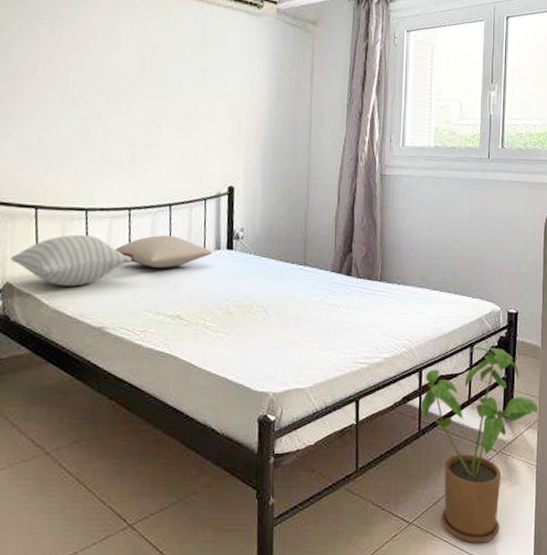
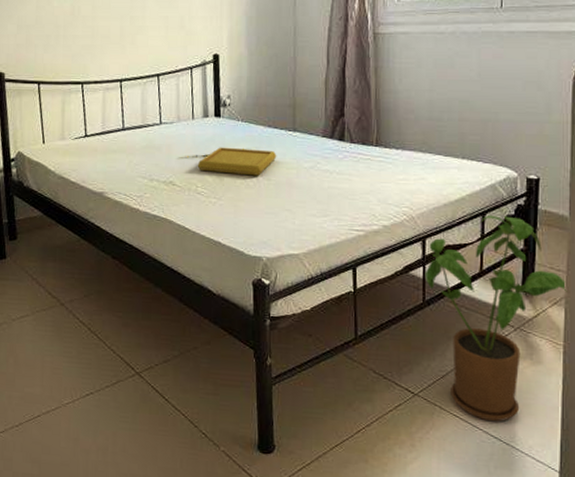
pillow: present [11,234,132,286] -> none [21,106,126,155]
pillow: present [115,235,212,268] -> none [110,104,201,136]
serving tray: none [206,280,287,310] -> present [197,147,277,176]

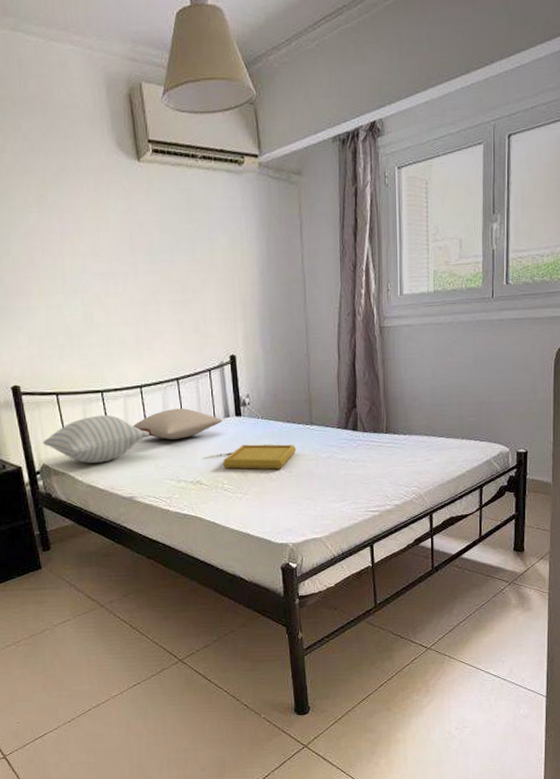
pillow: none [21,106,126,155] -> present [43,414,150,463]
pillow: none [110,104,201,136] -> present [133,408,222,440]
house plant: present [424,215,567,422] -> none [432,487,551,663]

